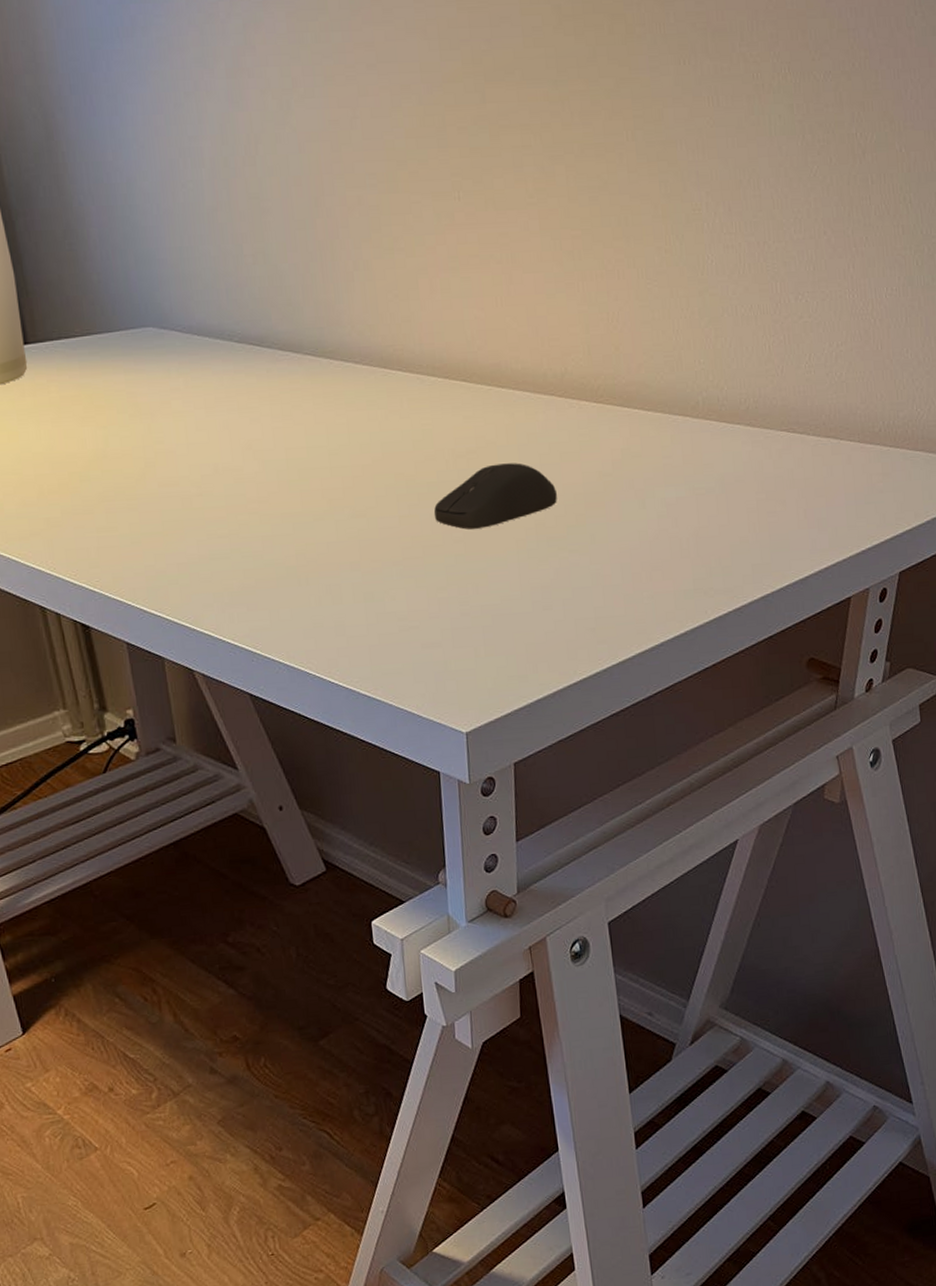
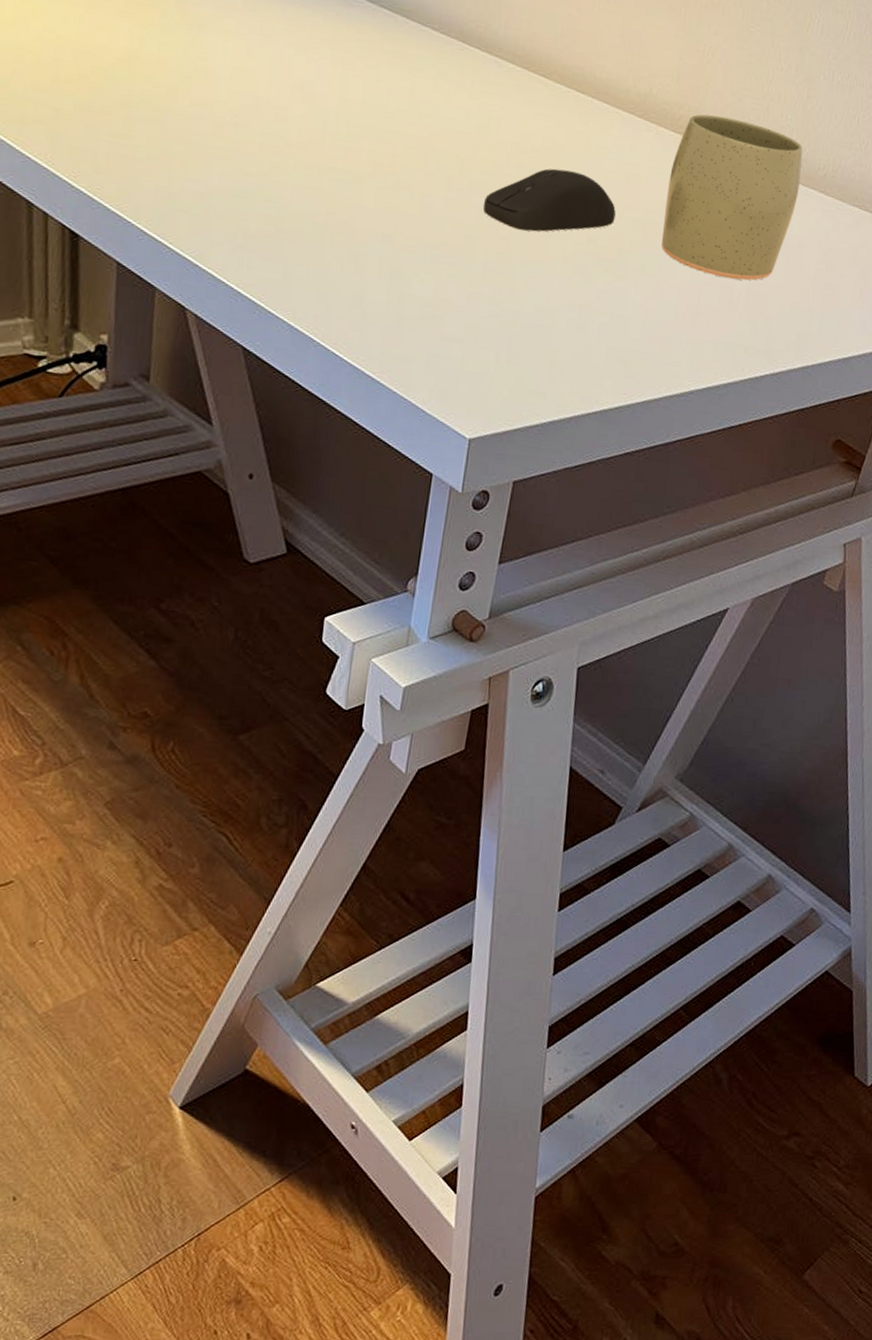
mug: none [599,375,726,529] -> present [661,114,803,281]

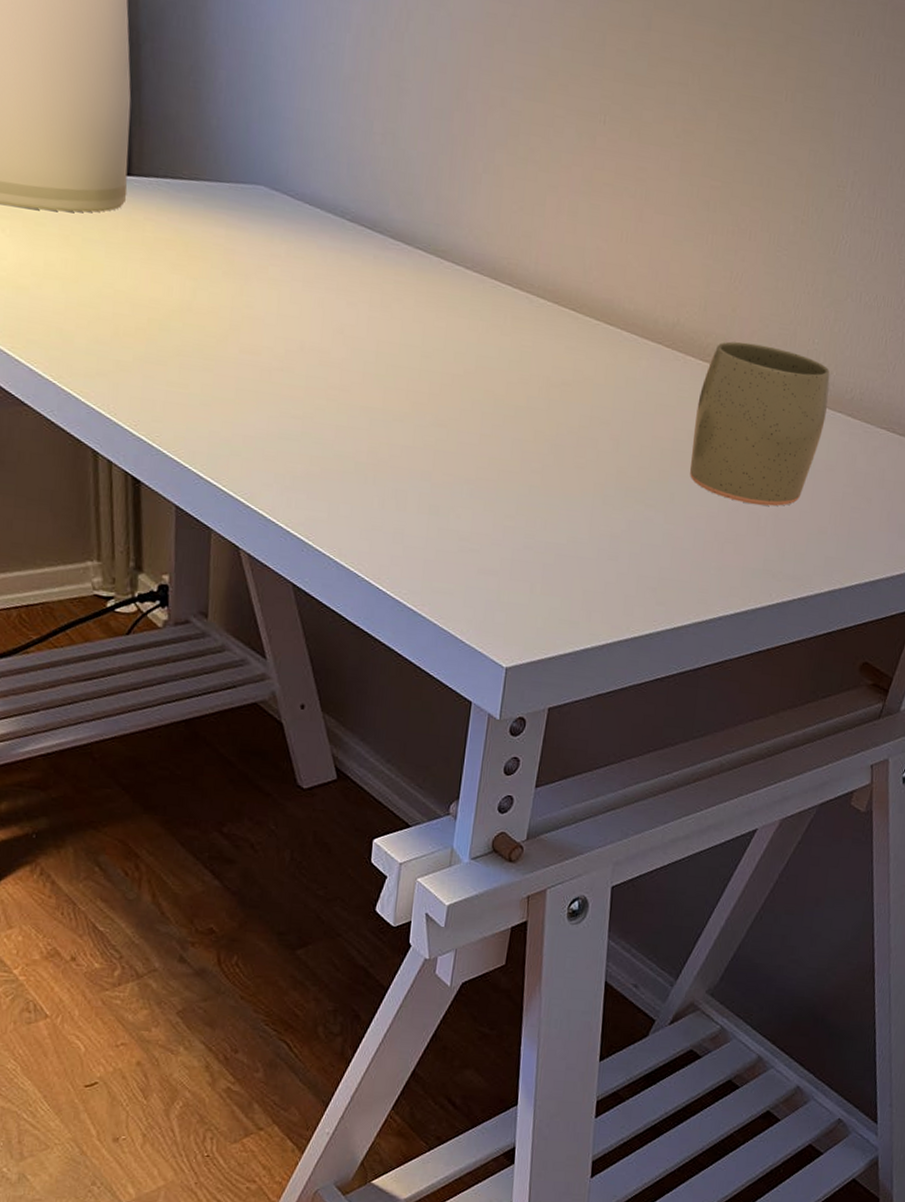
computer mouse: present [482,168,616,232] -> none [516,401,645,464]

